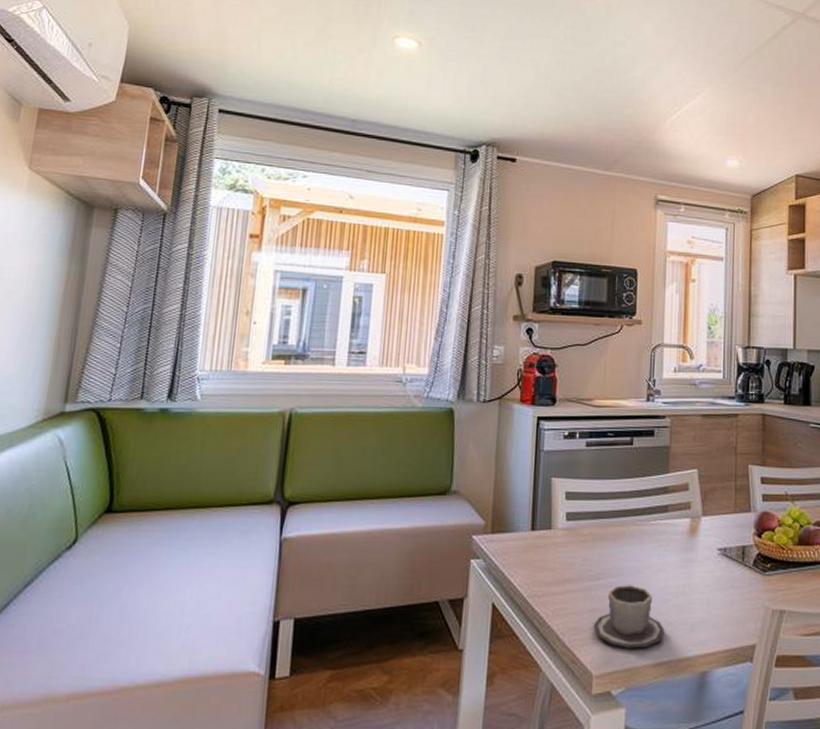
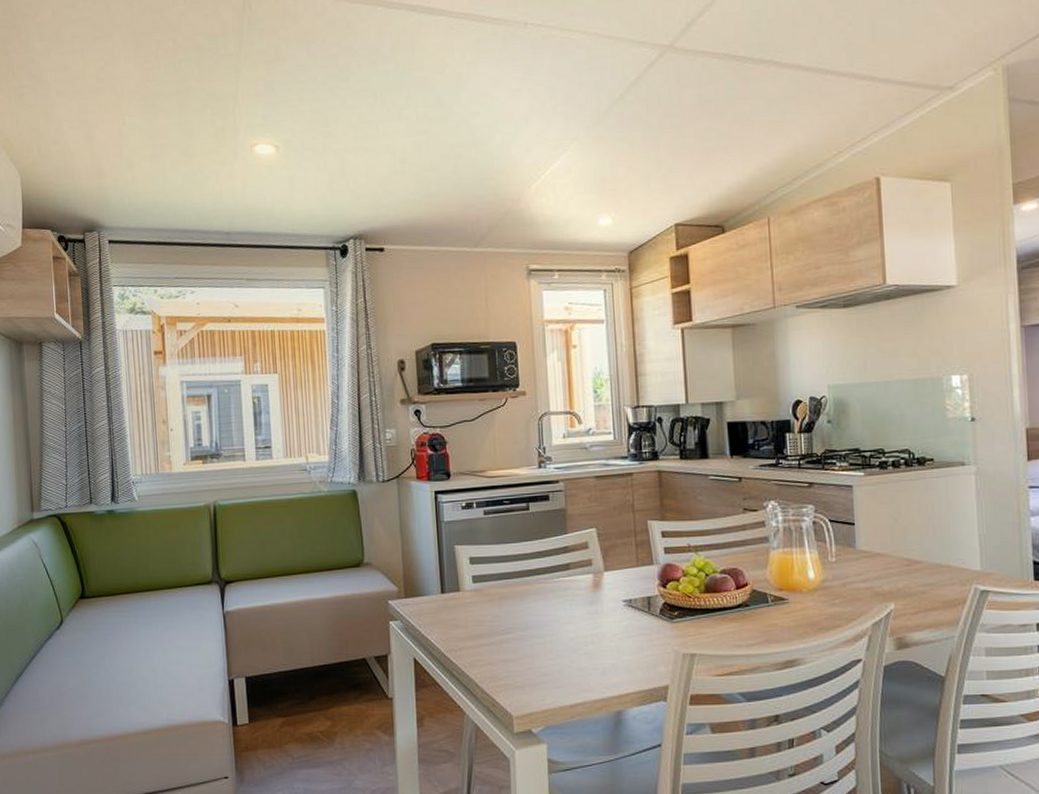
cup: present [593,585,665,649] -> none [508,637,578,693]

